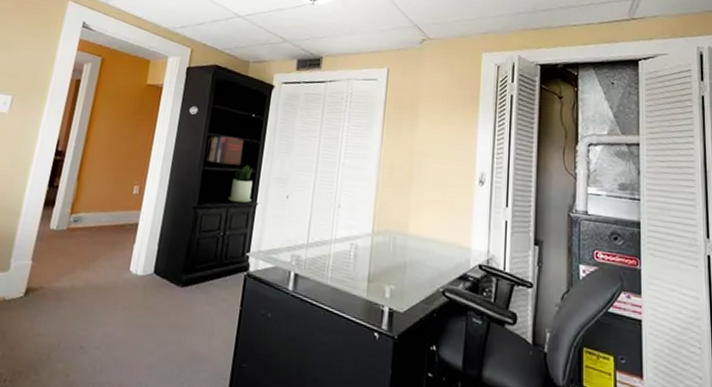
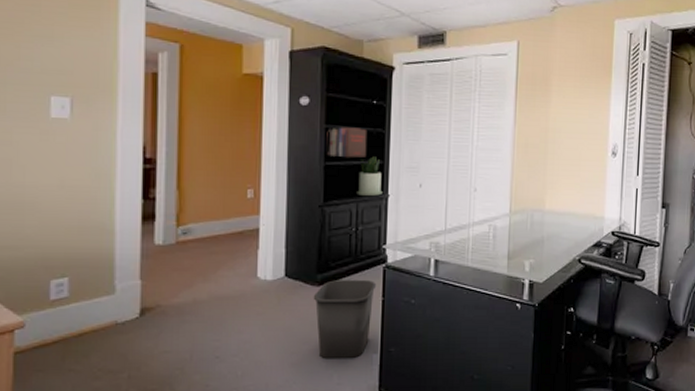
waste bin: none [173,282,237,369] -> present [313,280,377,359]

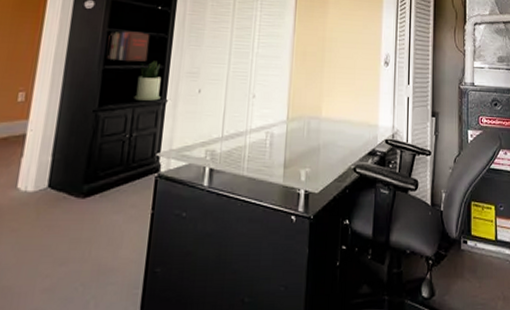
waste bin: present [313,280,377,359] -> none [76,191,147,283]

